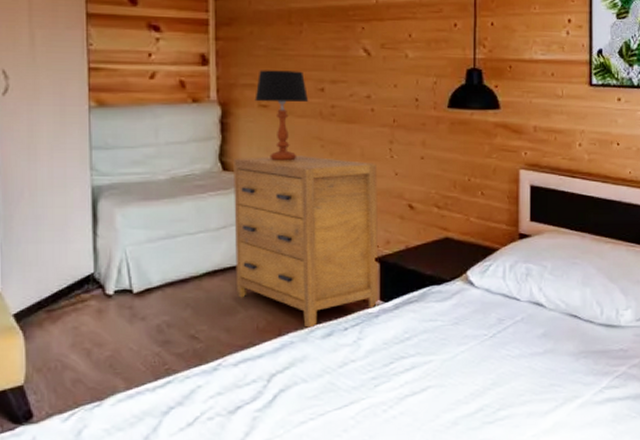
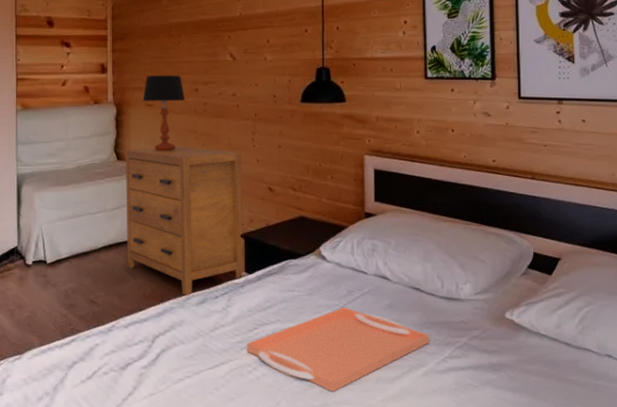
serving tray: none [381,336,586,429] -> present [246,306,429,392]

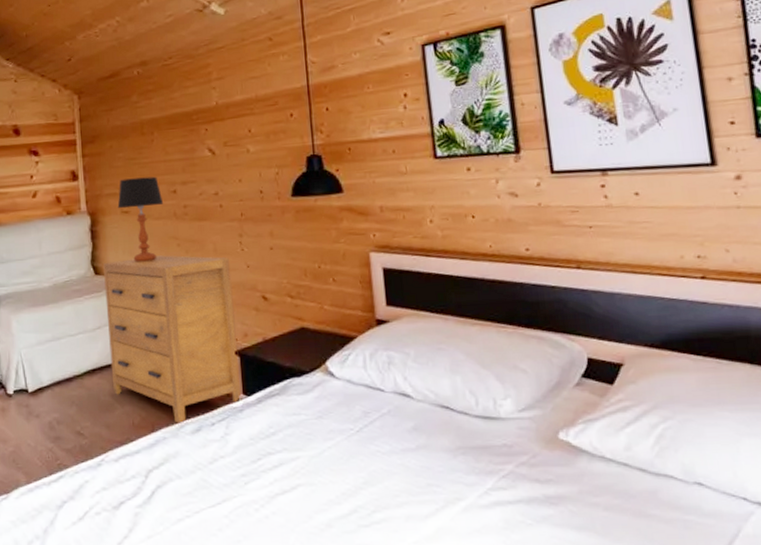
serving tray: present [246,306,429,392] -> none [250,431,467,532]

